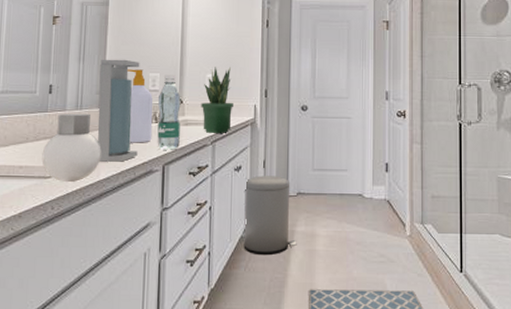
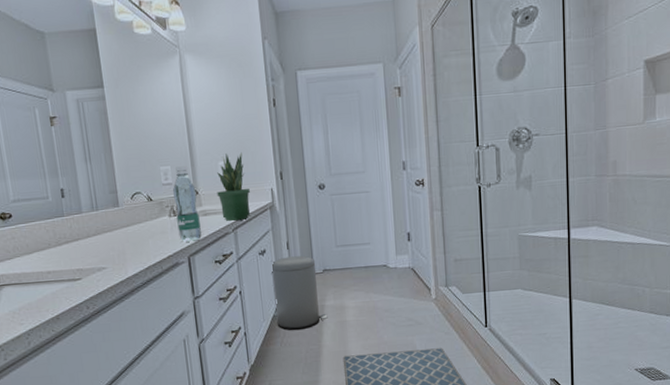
perfume bottle: present [41,113,101,183] -> none [67,214,126,283]
soap dispenser: present [97,59,140,162] -> none [107,155,162,259]
soap bottle: present [127,69,153,143] -> none [137,163,174,239]

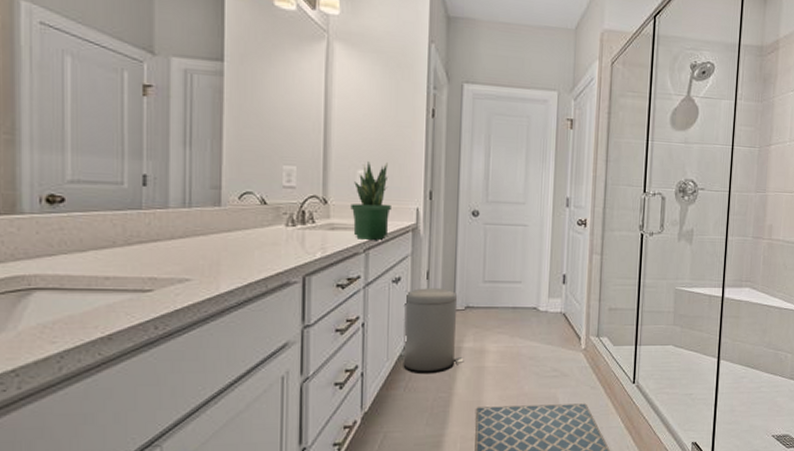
bottle: present [173,166,202,242] -> none [295,168,325,259]

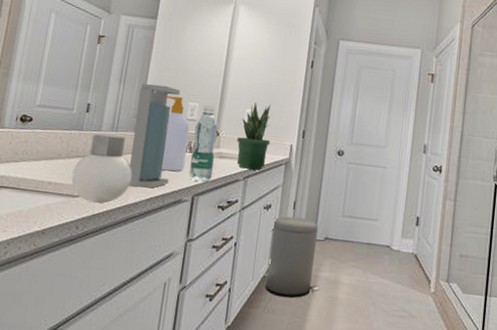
perfume bottle: none [137,211,221,297] -> present [71,134,133,204]
soap dispenser: none [214,145,270,272] -> present [129,83,181,189]
soap bottle: none [253,159,289,250] -> present [161,96,190,172]
bottle: none [295,168,325,259] -> present [189,105,218,182]

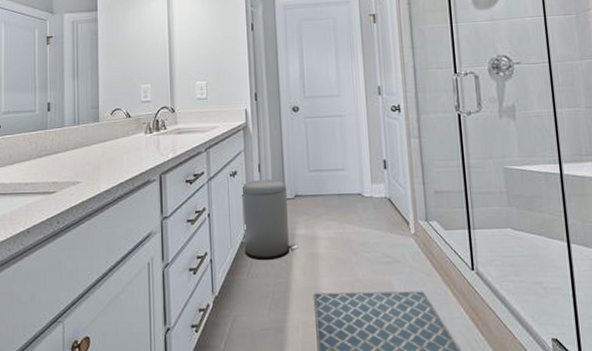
perfume bottle: present [71,134,133,204] -> none [45,128,100,197]
soap dispenser: present [129,83,181,189] -> none [93,73,135,175]
soap bottle: present [161,96,190,172] -> none [119,81,148,155]
bottle: present [189,105,218,182] -> none [151,85,175,160]
planter: present [236,102,271,170] -> none [192,73,224,140]

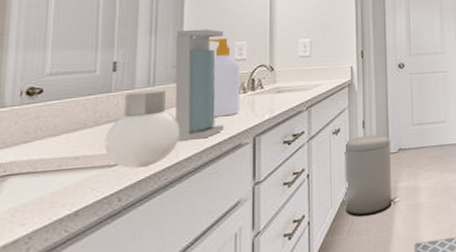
perfume bottle: none [45,128,100,197] -> present [104,90,180,169]
soap dispenser: none [93,73,135,175] -> present [174,29,224,141]
soap bottle: none [119,81,148,155] -> present [209,38,241,117]

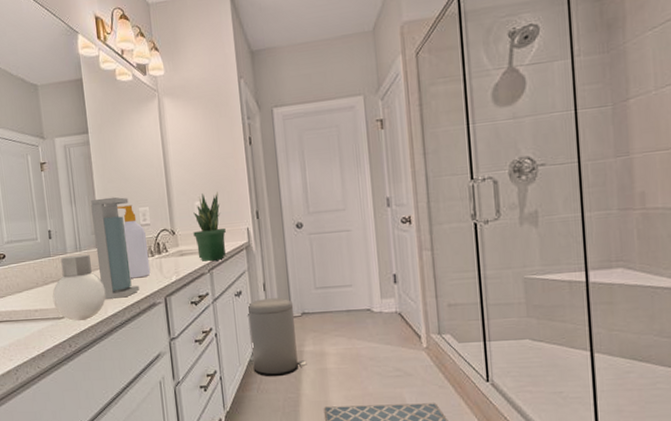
planter: none [294,30,329,99] -> present [193,192,226,261]

